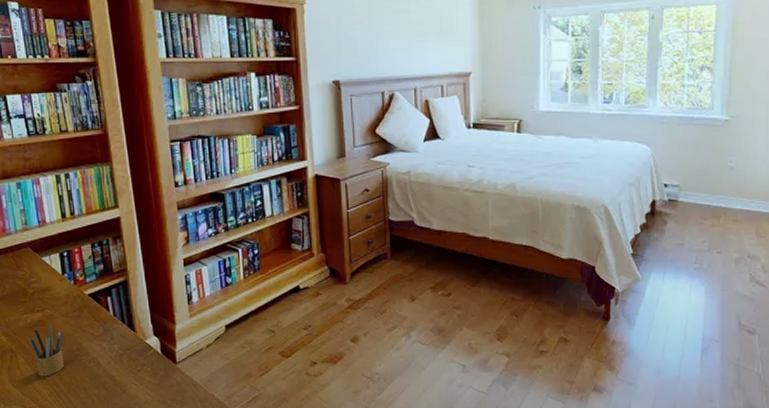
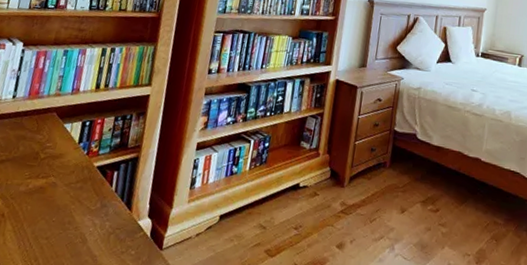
pencil box: present [30,325,64,377] -> none [20,193,61,248]

